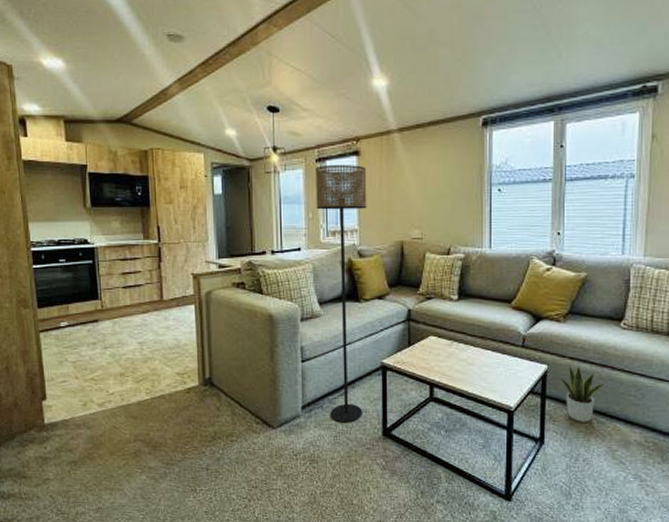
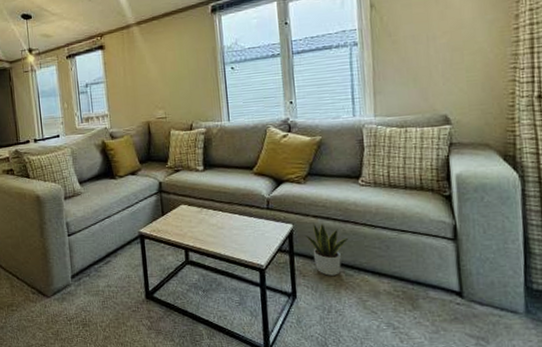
floor lamp: present [316,164,367,423] -> none [67,58,126,289]

